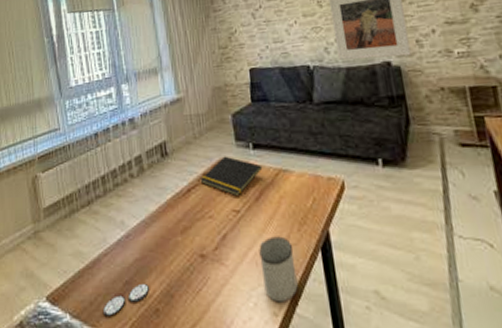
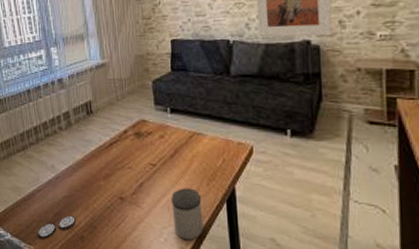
notepad: present [200,156,263,197] -> none [121,117,178,153]

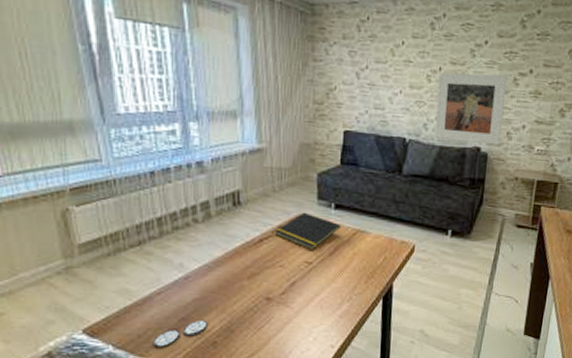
notepad: none [121,117,178,153] -> present [274,212,341,250]
mug: present [171,188,204,241] -> none [325,286,358,338]

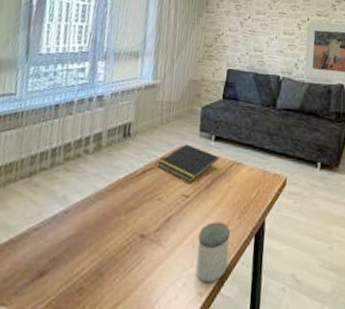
coaster: present [154,320,207,347] -> none [18,260,78,294]
mug: none [325,286,358,338] -> present [196,222,231,283]

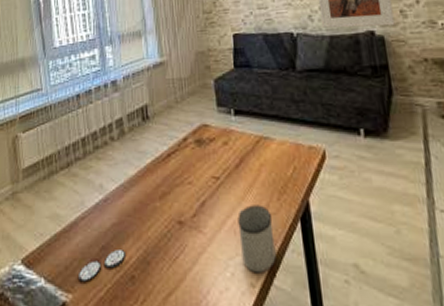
coaster: none [18,260,78,294] -> present [79,248,125,282]
notepad: present [157,144,220,183] -> none [180,121,244,163]

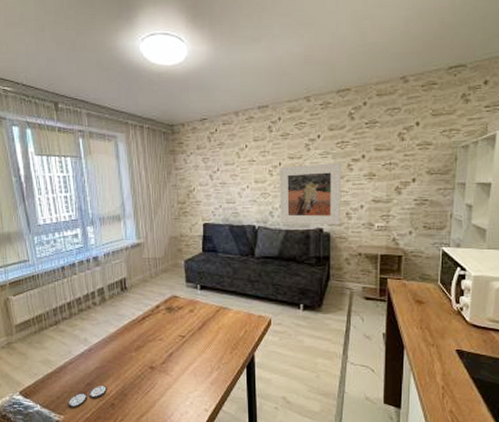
mug: present [237,205,276,273] -> none [198,356,226,402]

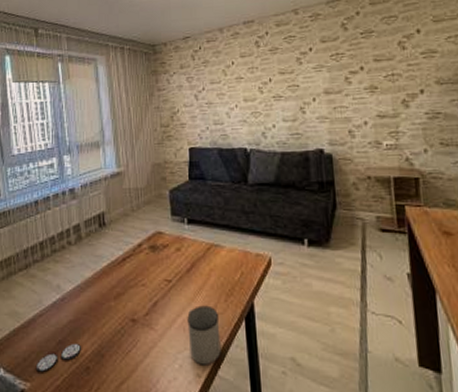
mug: none [198,356,226,402] -> present [187,305,221,365]
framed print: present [279,163,341,225] -> none [270,76,343,146]

